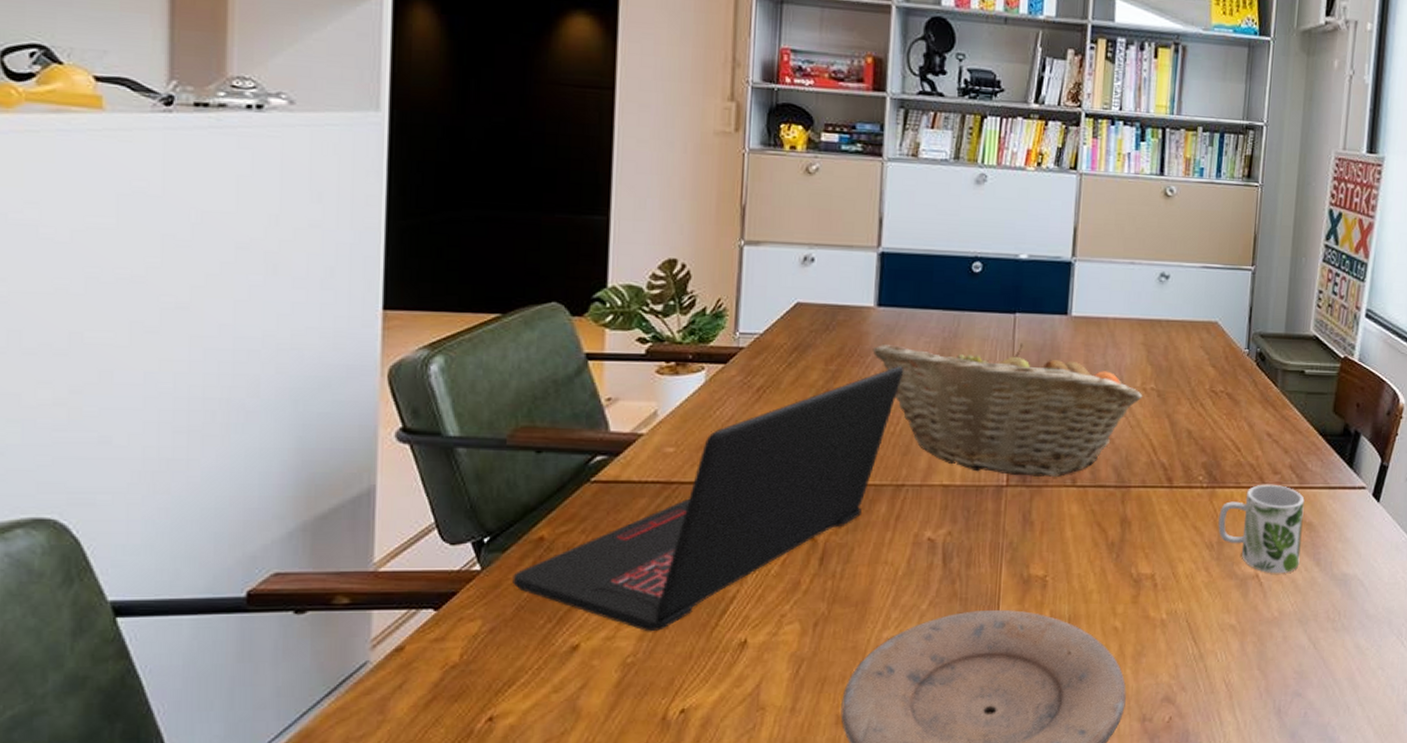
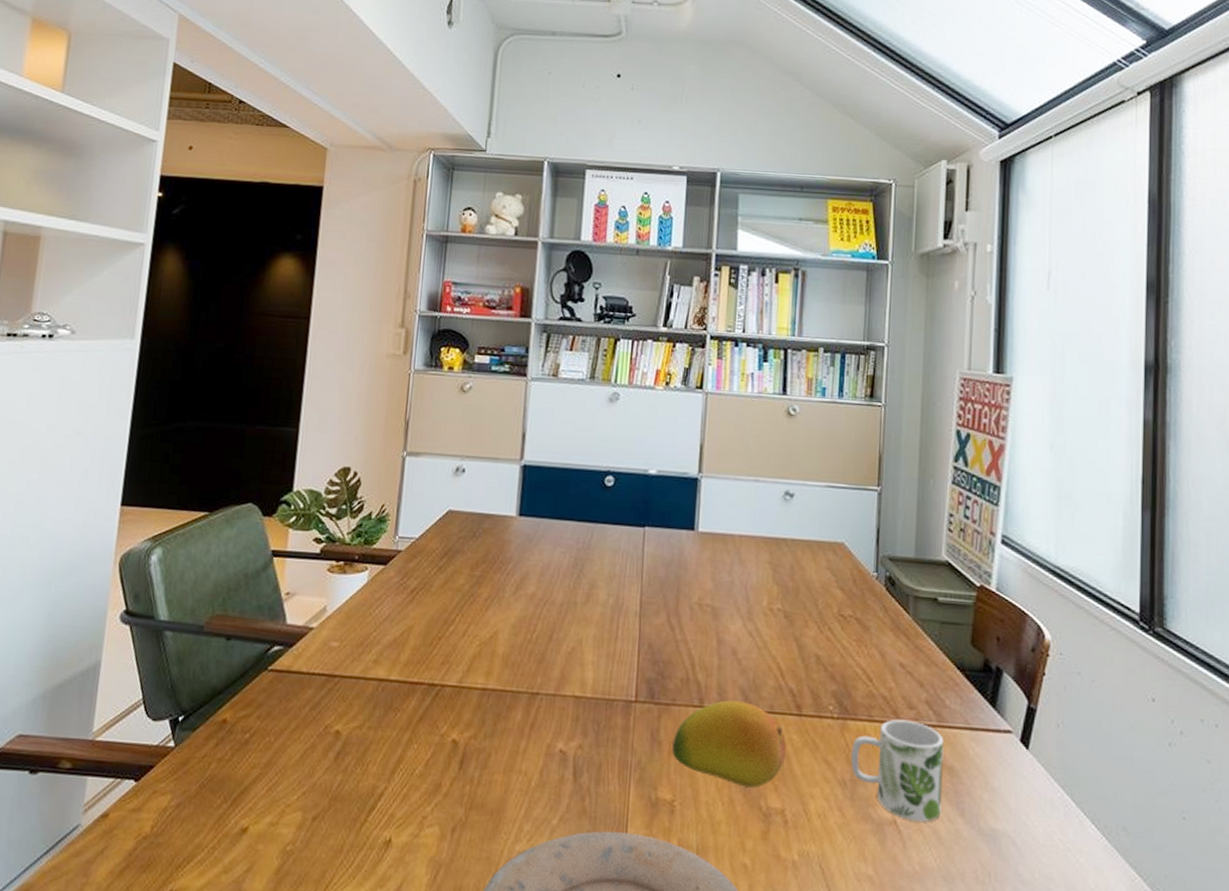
laptop: present [512,366,904,632] -> none [198,574,542,822]
fruit basket: present [872,343,1143,477] -> none [513,552,770,696]
fruit: none [1044,477,1158,559] -> present [672,700,787,789]

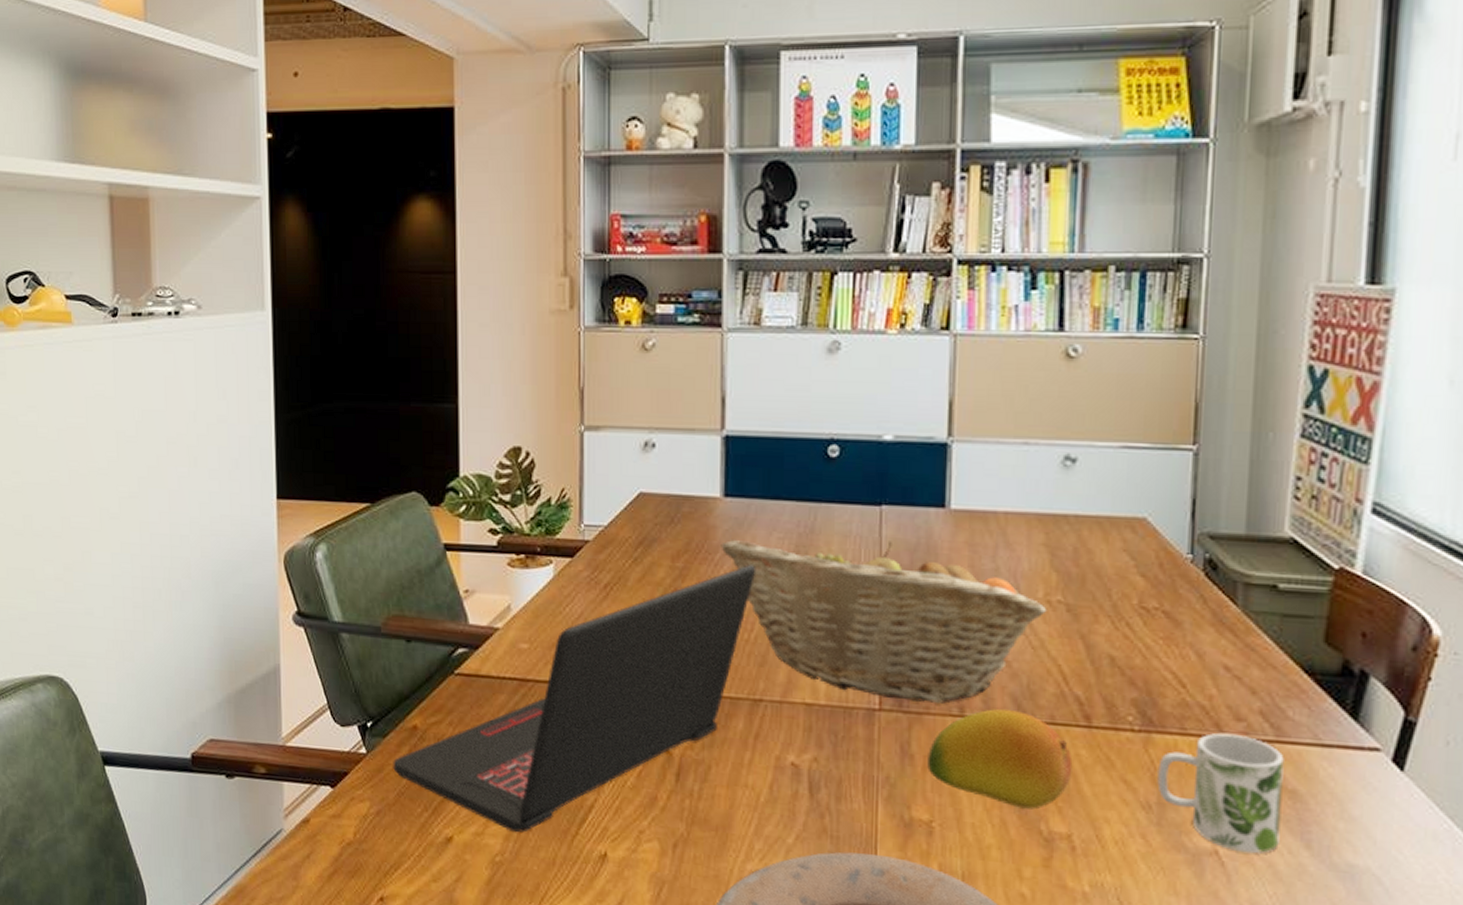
laptop: none [198,574,542,822] -> present [393,564,757,833]
fruit basket: none [513,552,770,696] -> present [721,539,1047,704]

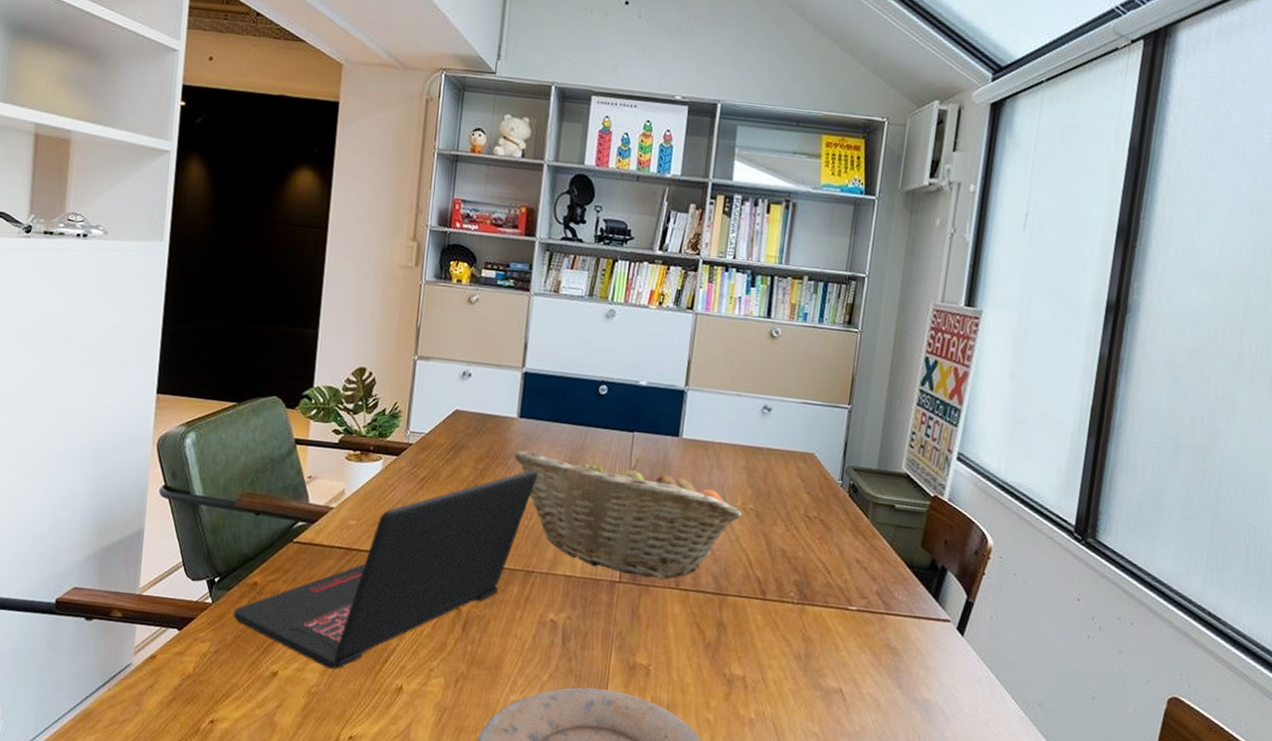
fruit: present [927,708,1073,810] -> none [649,584,751,658]
mug: present [1157,733,1284,854] -> none [806,606,890,692]

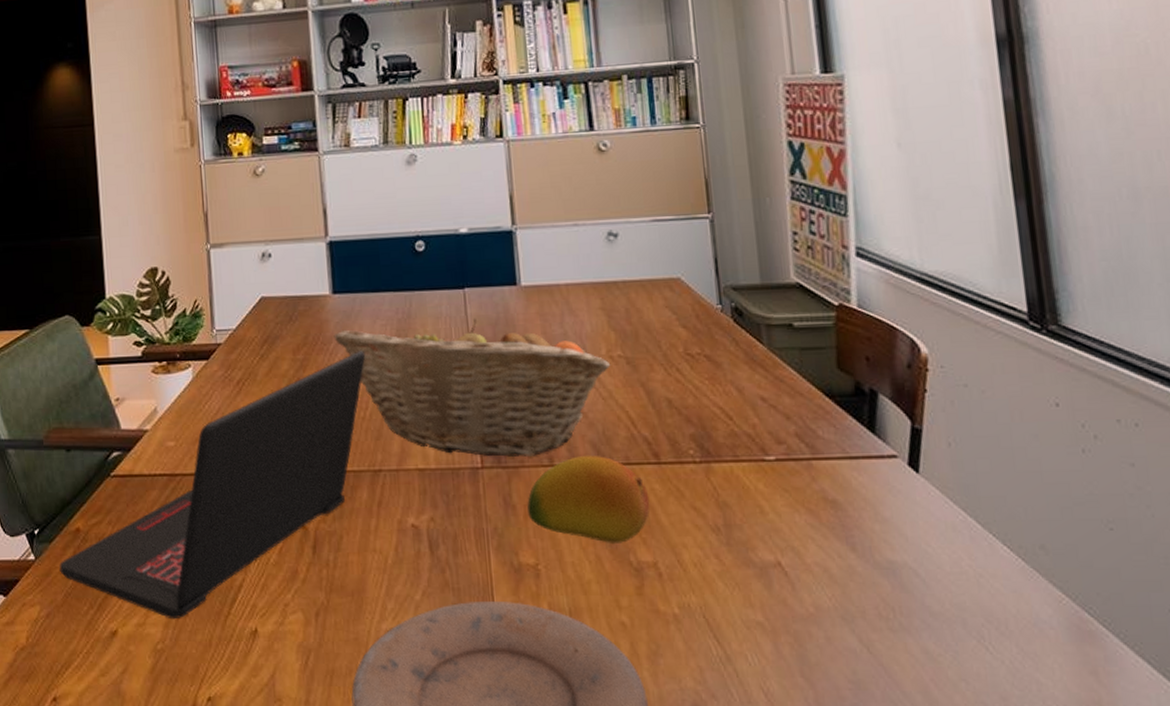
fruit: none [649,584,751,658] -> present [527,455,650,545]

